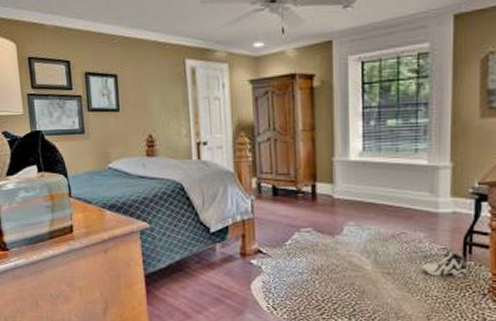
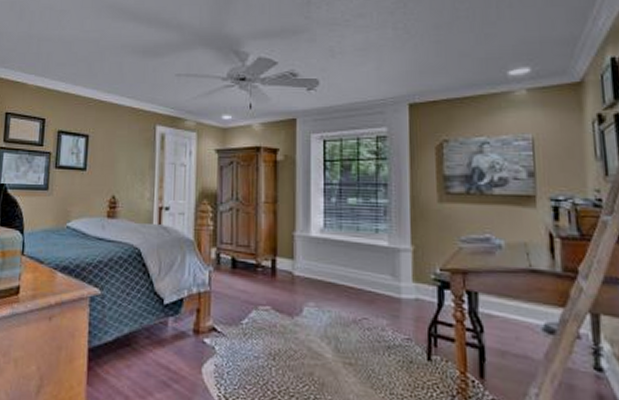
sneaker: present [421,249,467,277] -> none [385,340,433,374]

